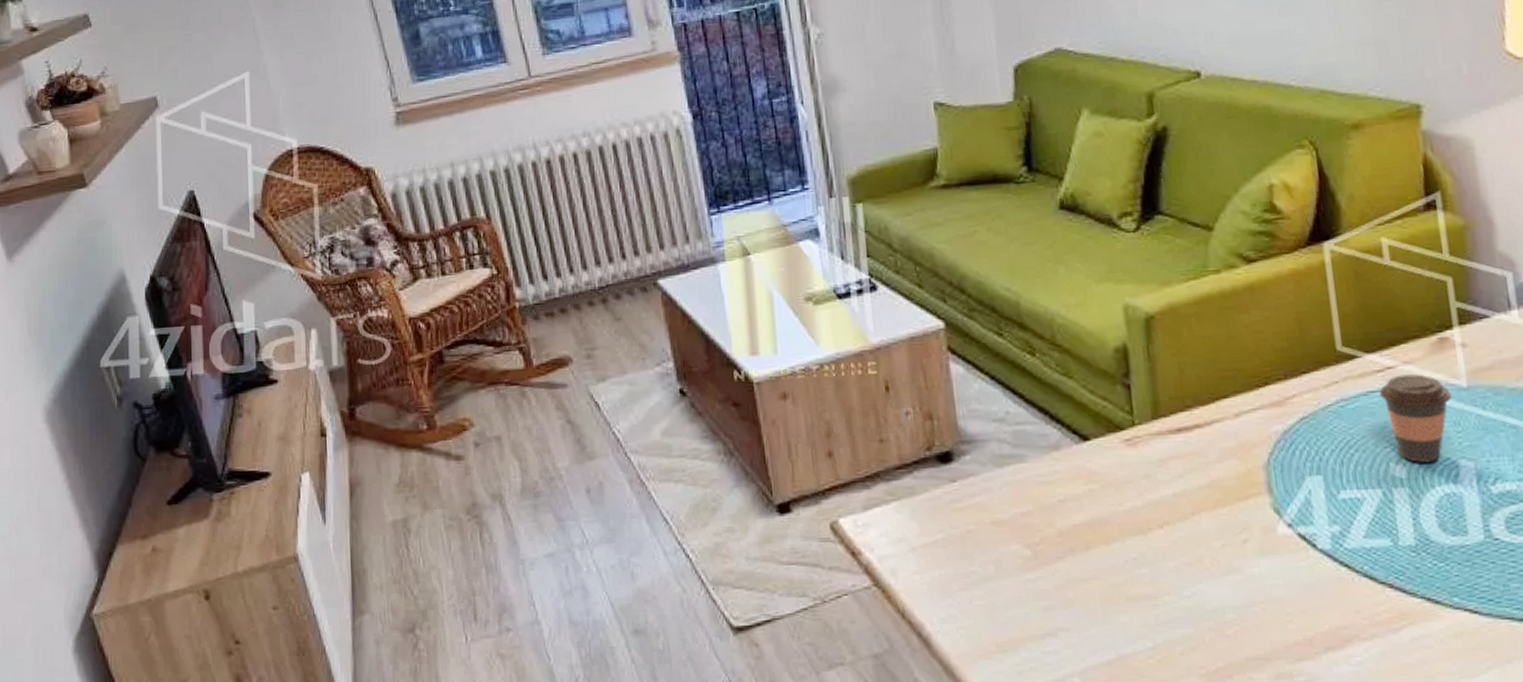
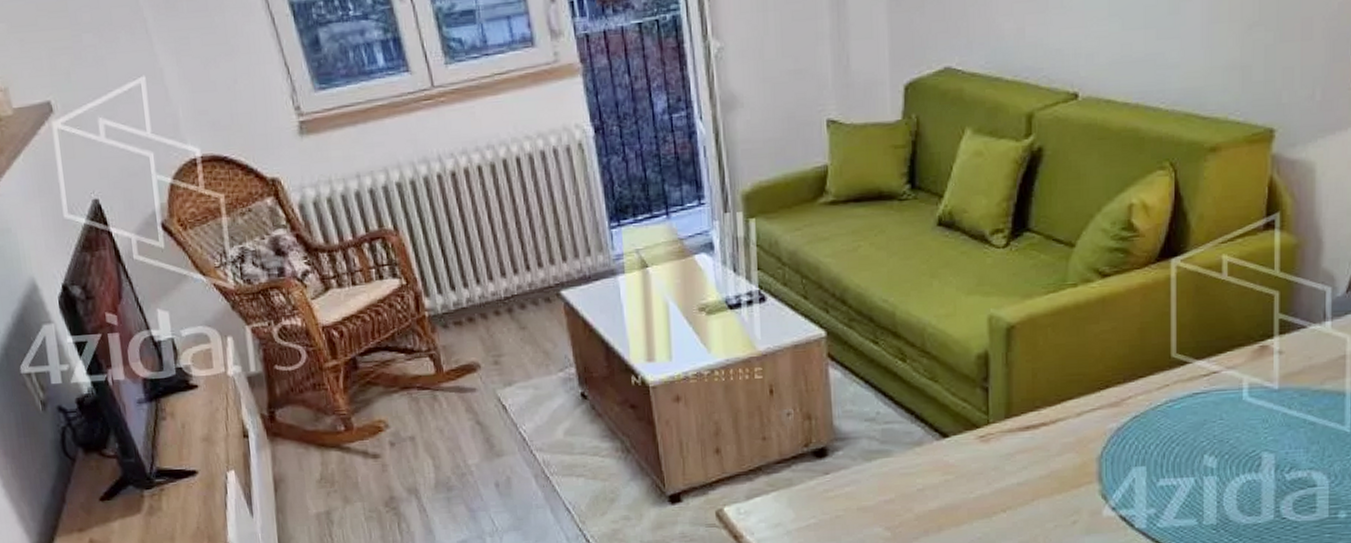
coffee cup: present [1378,374,1452,463] -> none [1202,378,1265,455]

